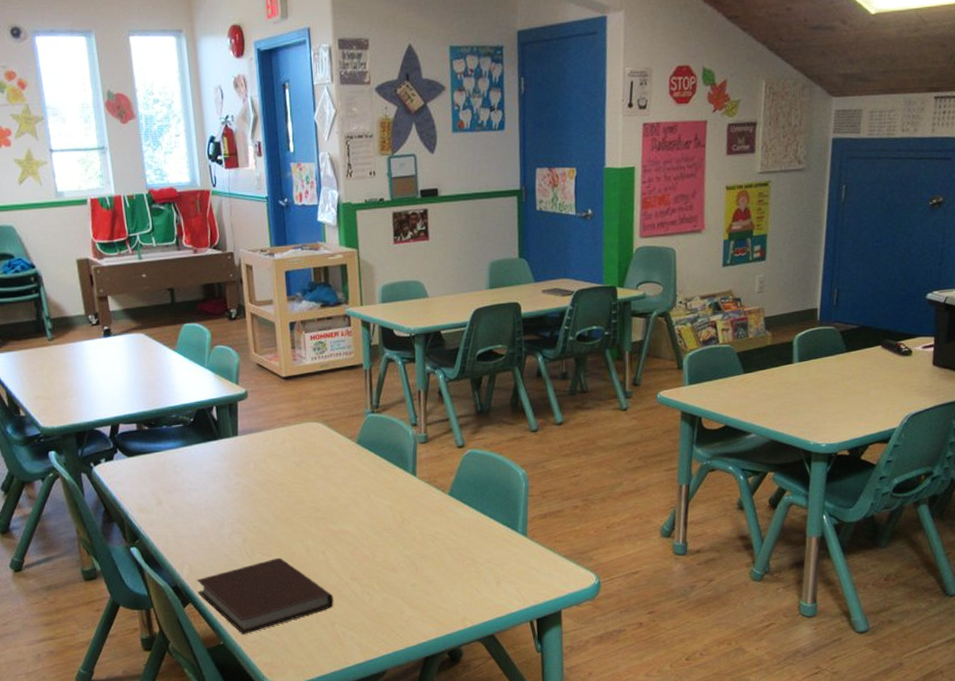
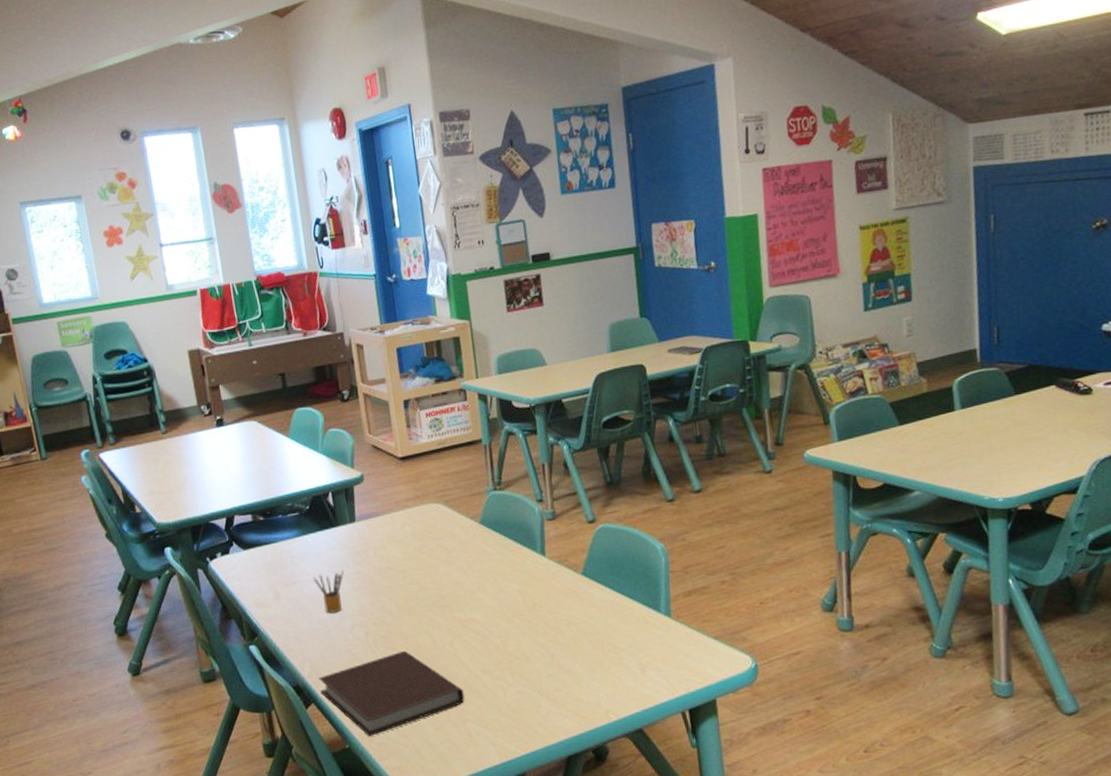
pencil box: none [195,480,225,521] -> present [313,569,344,614]

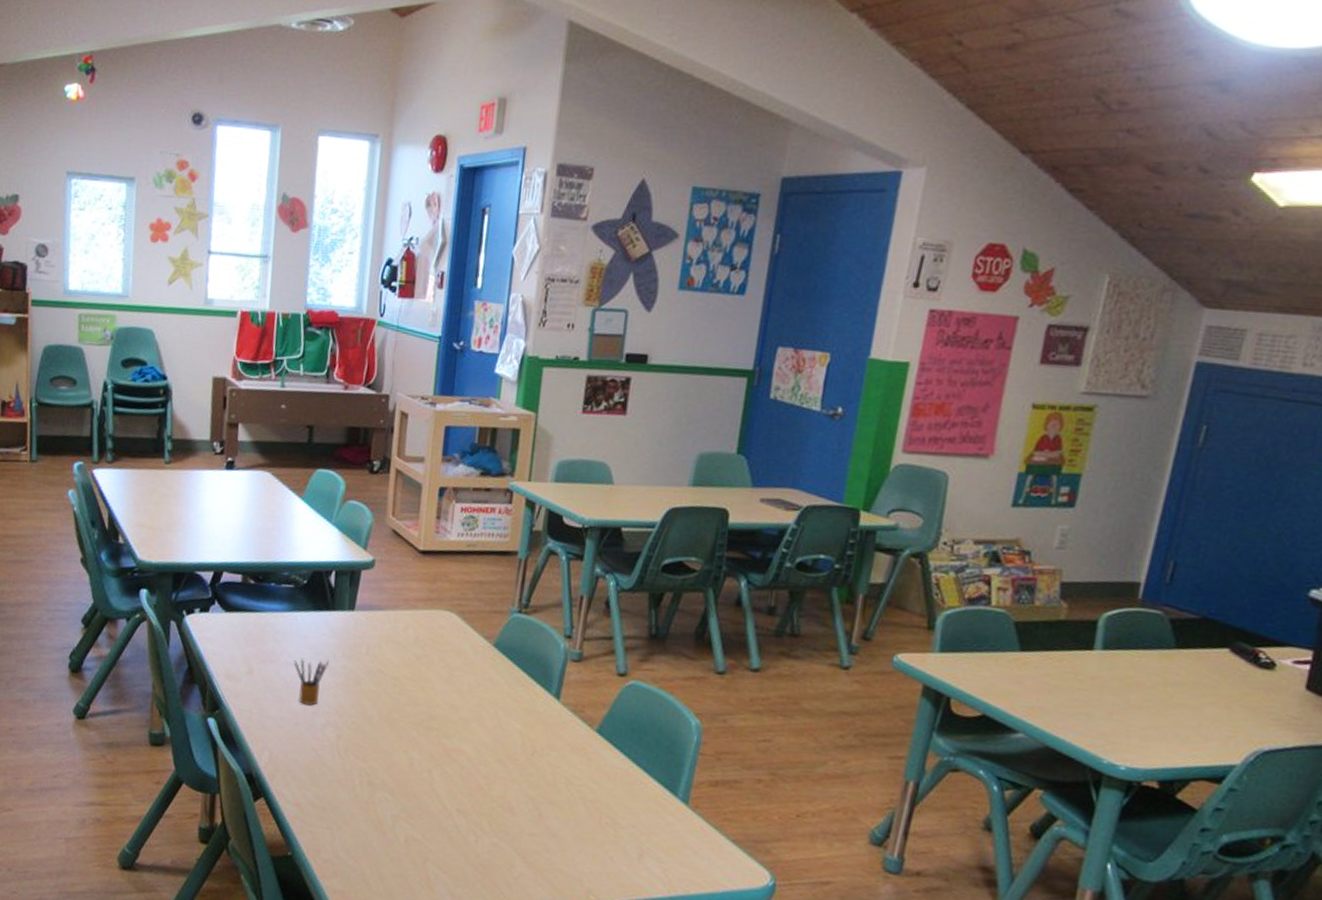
notebook: present [319,651,465,736] -> none [273,765,432,850]

